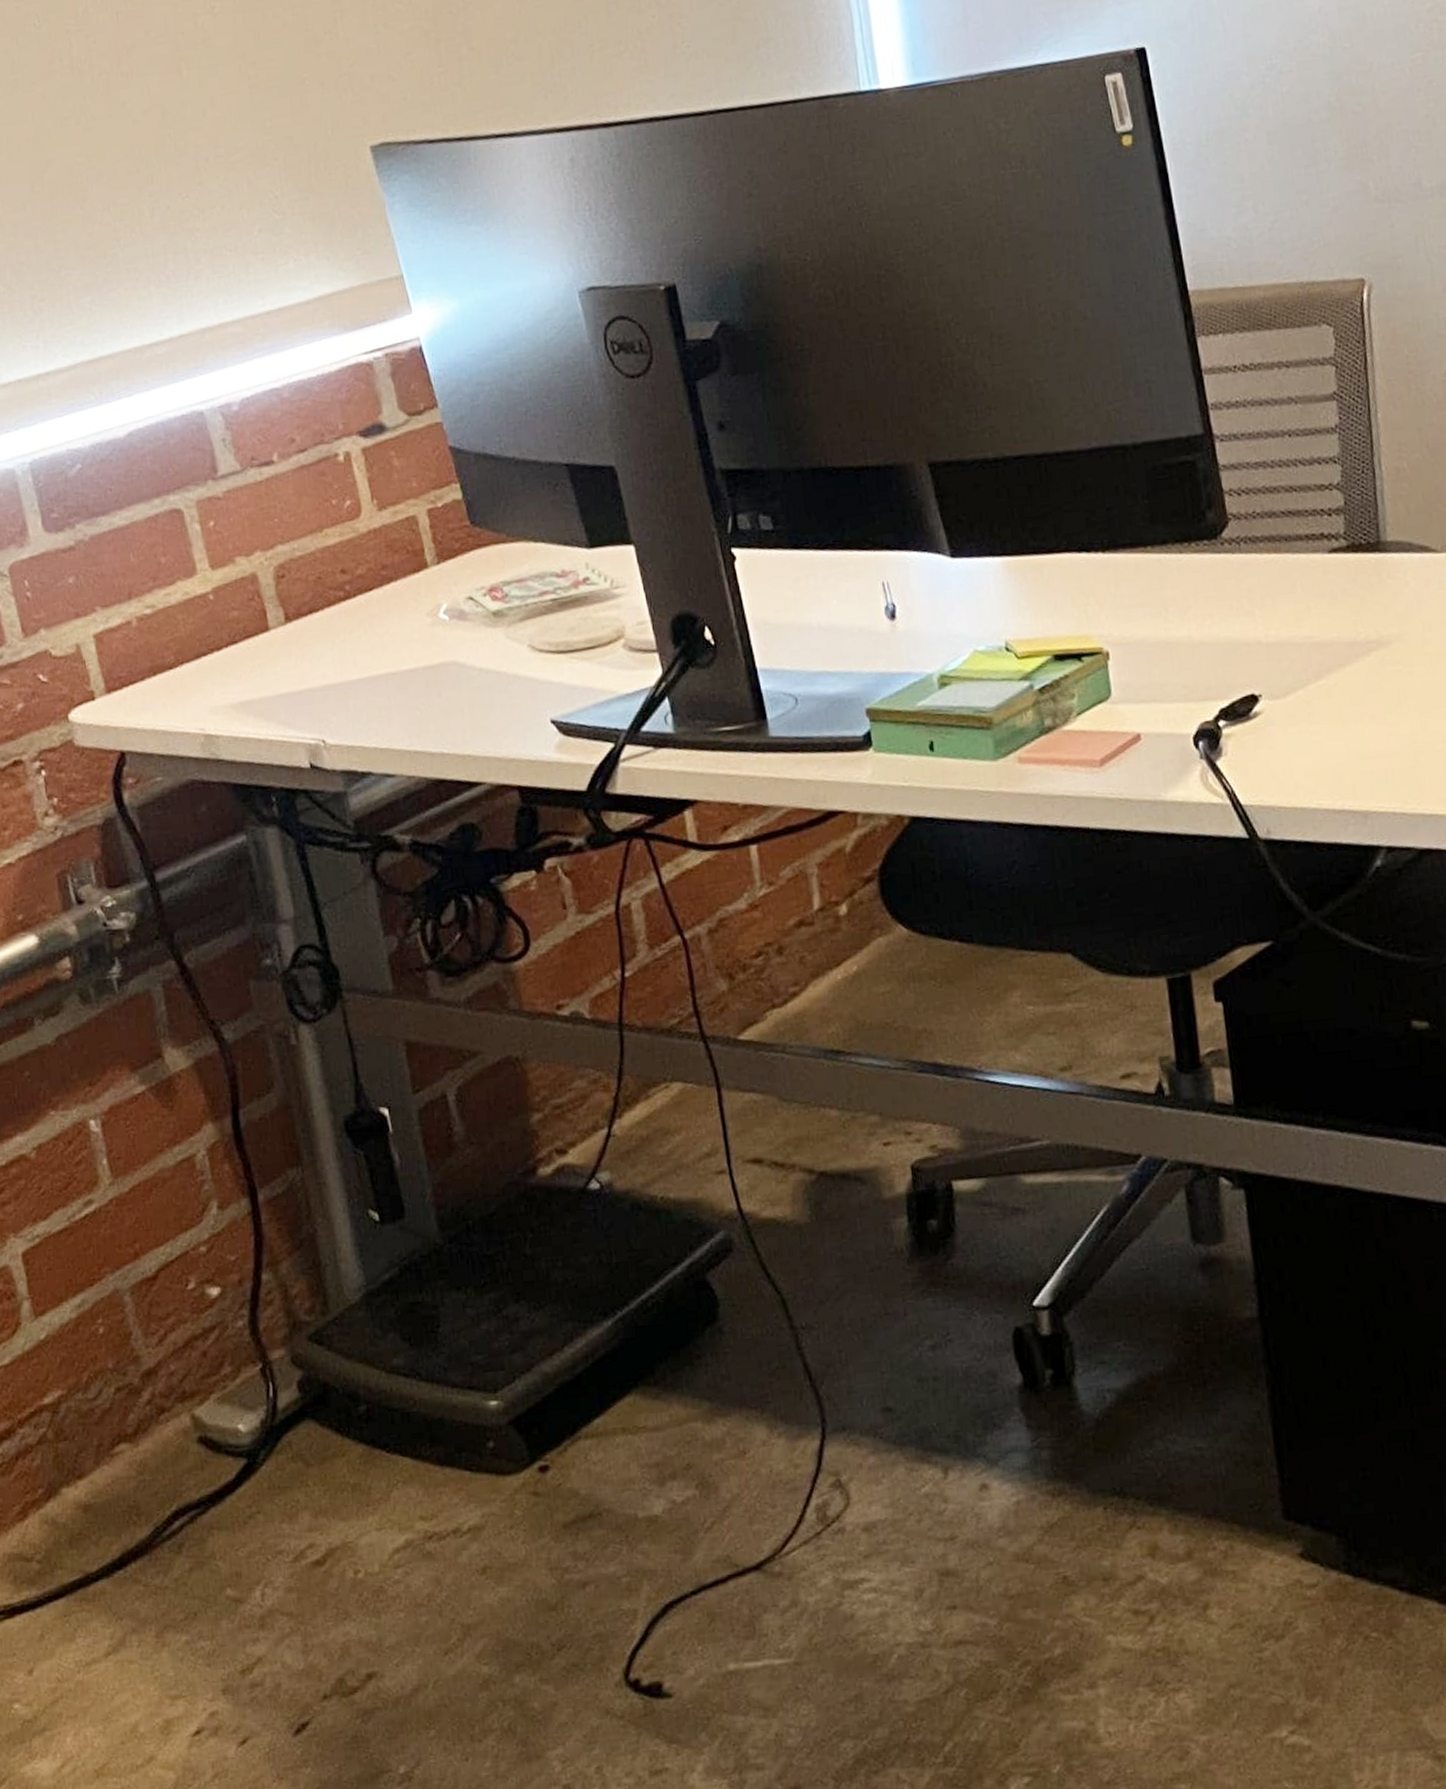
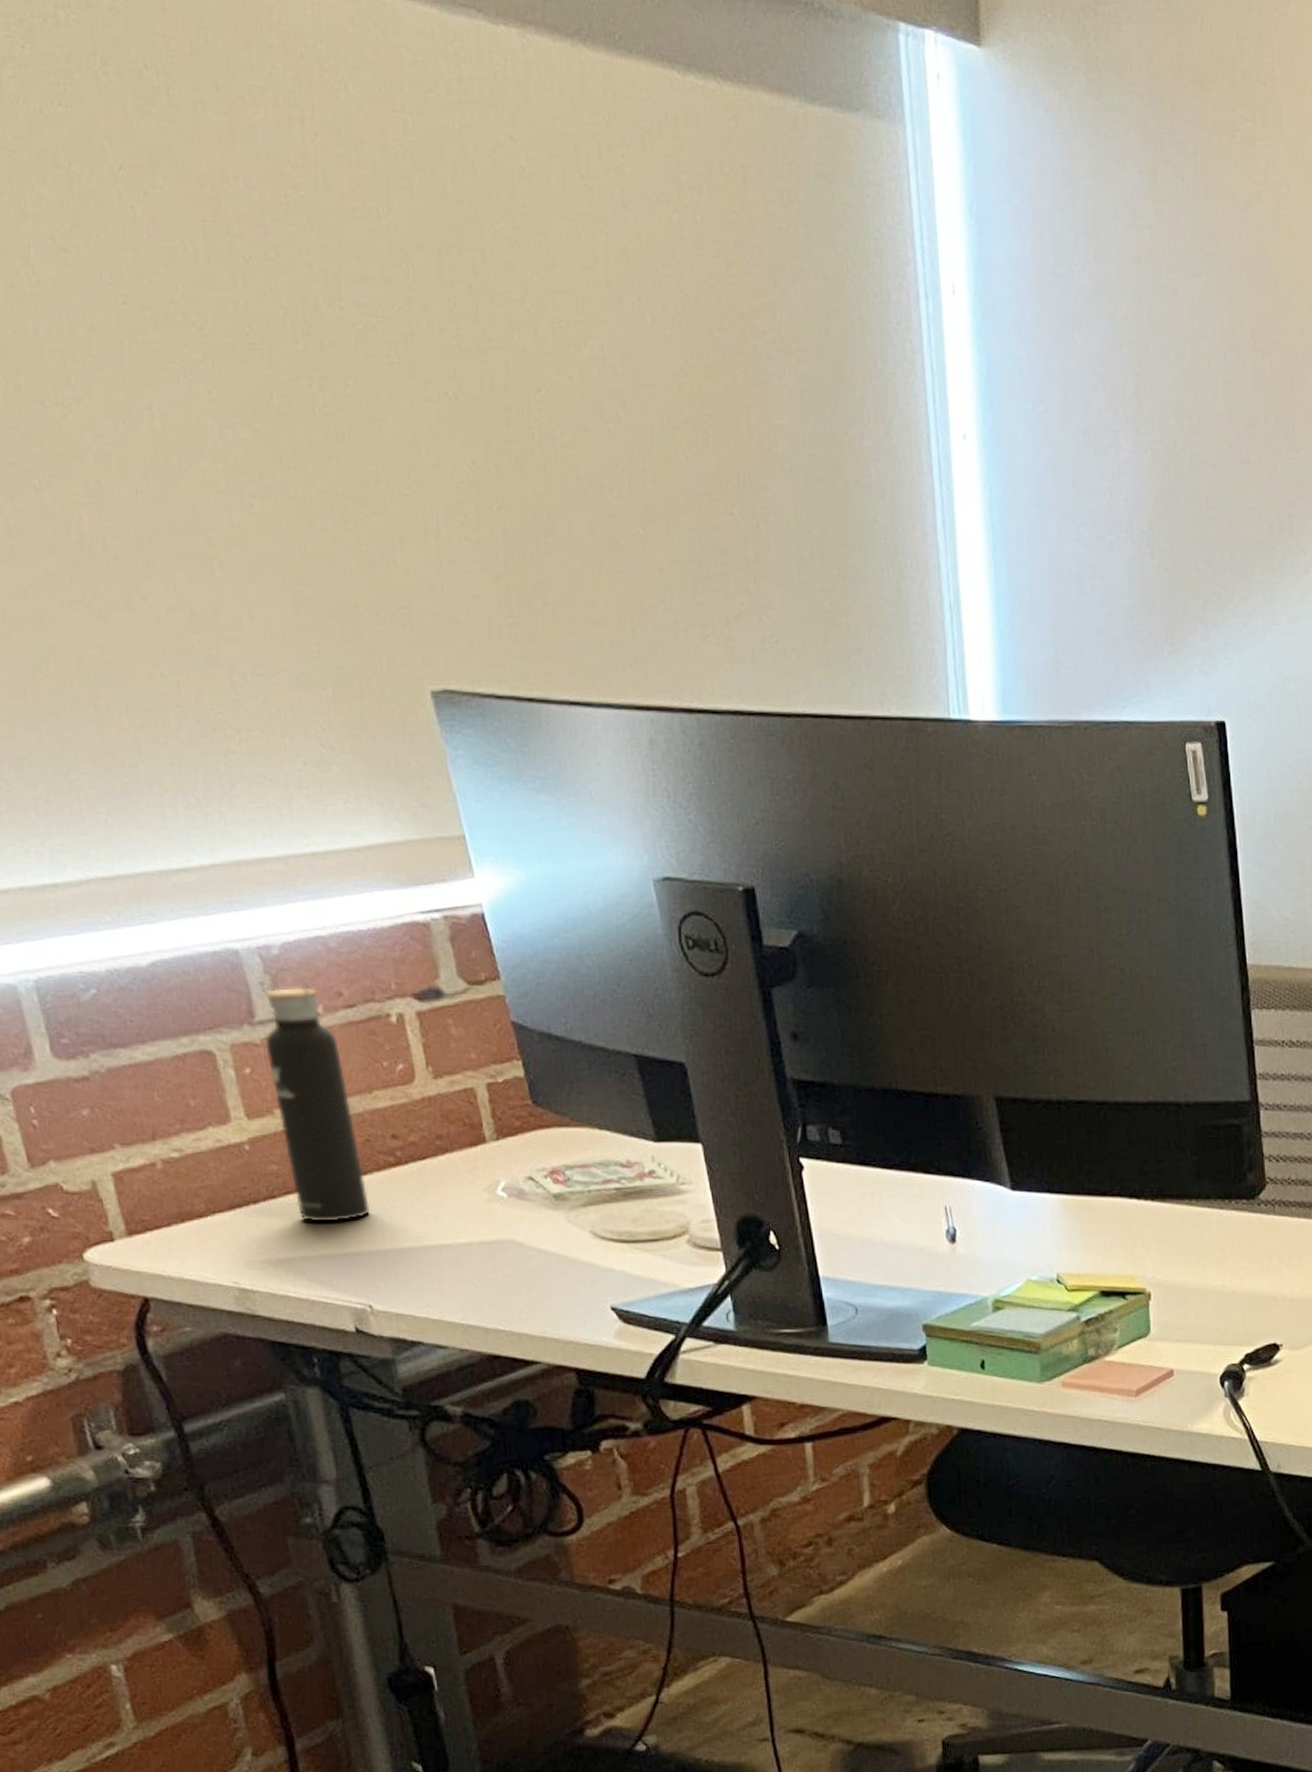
water bottle: none [226,421,322,663] -> present [265,966,370,1222]

